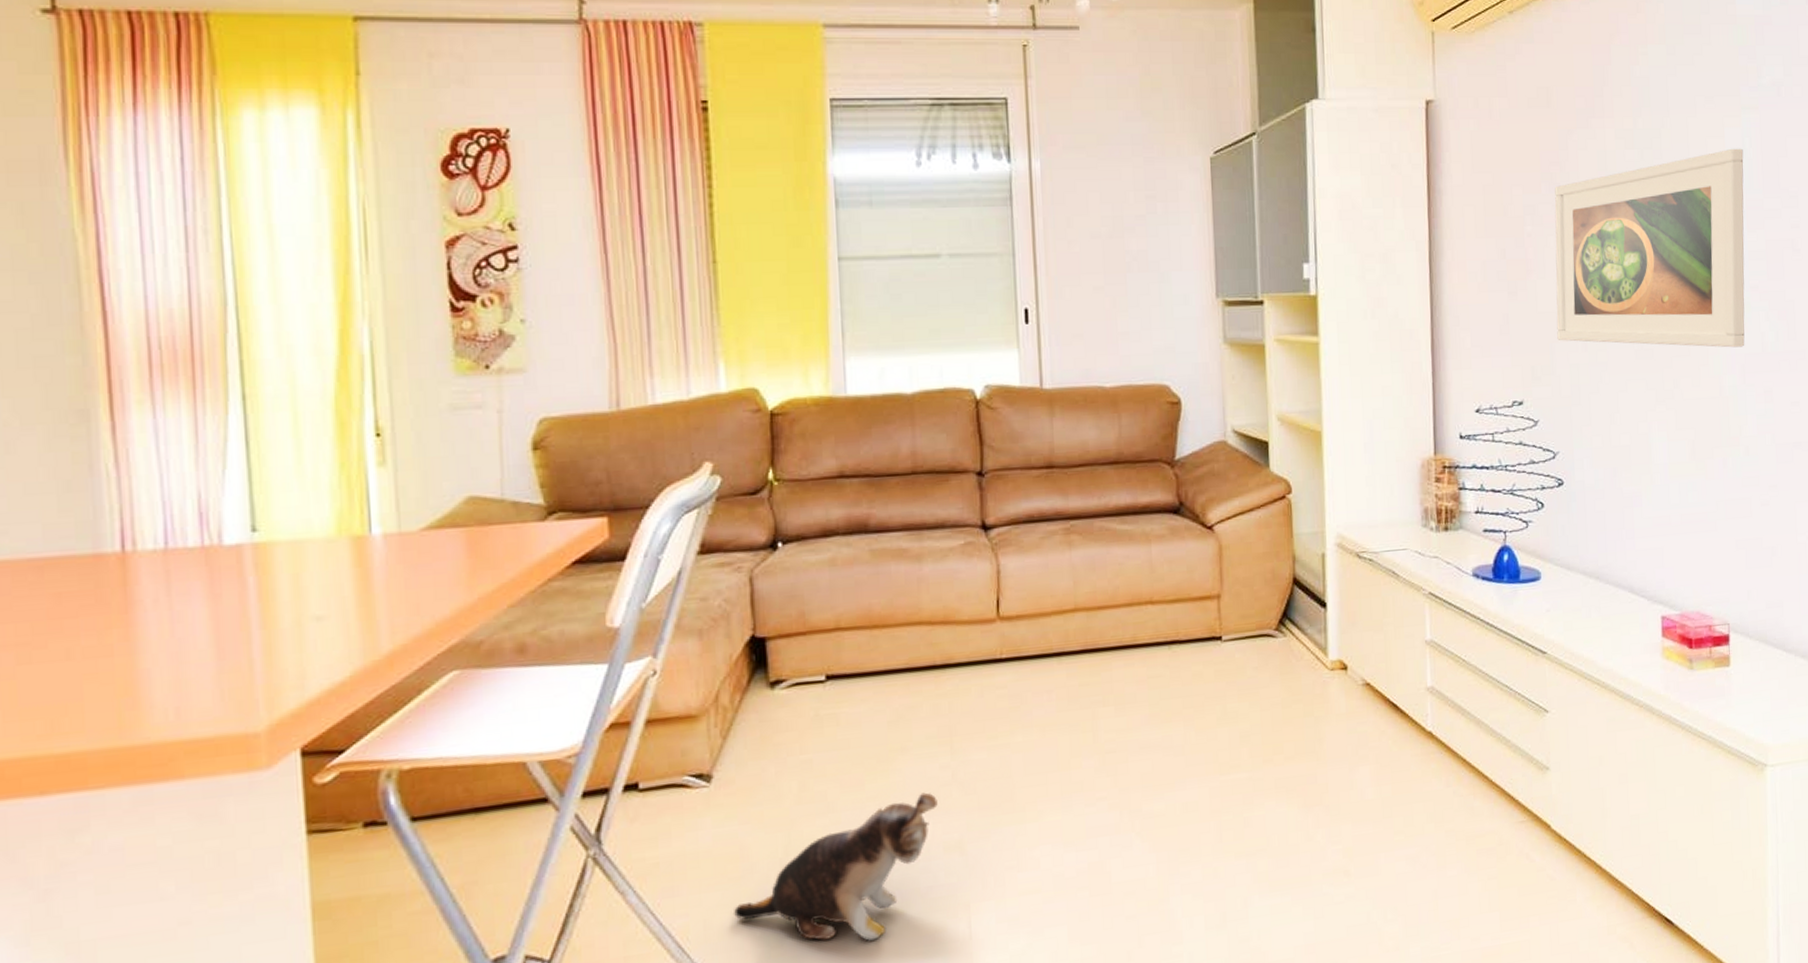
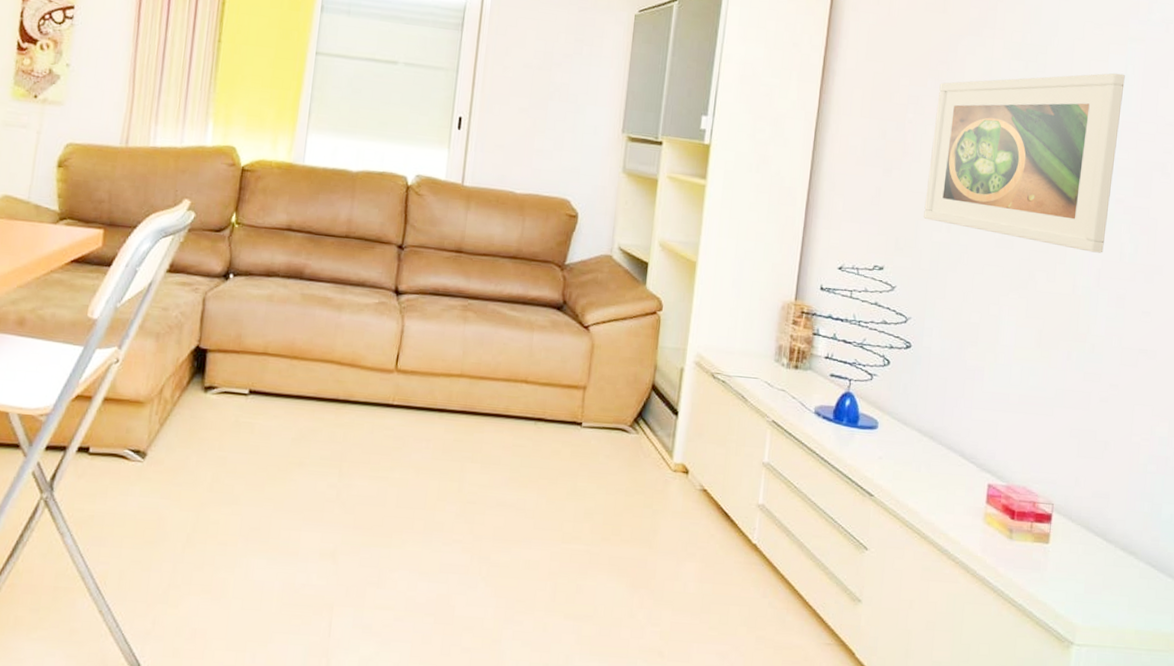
plush toy: present [734,792,938,941] -> none [144,503,322,619]

